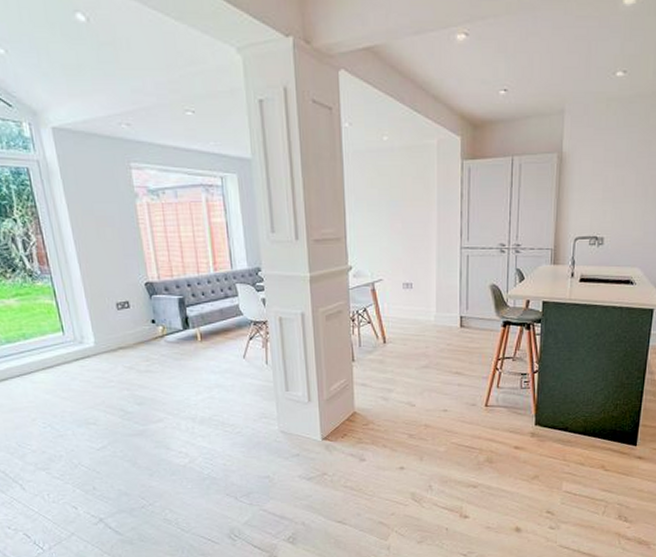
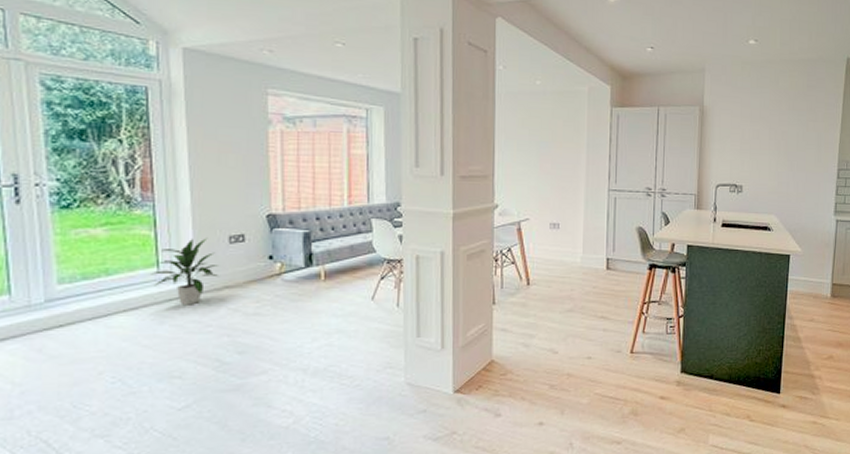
indoor plant: none [59,305,112,364] -> present [151,238,218,305]

